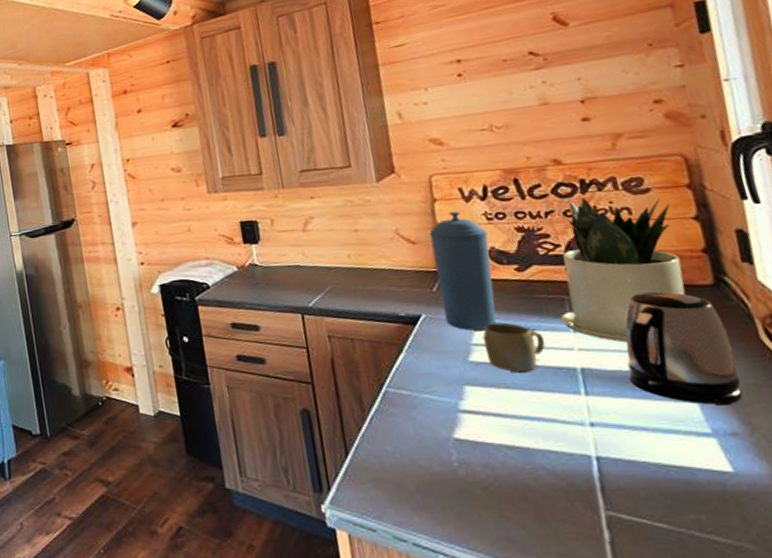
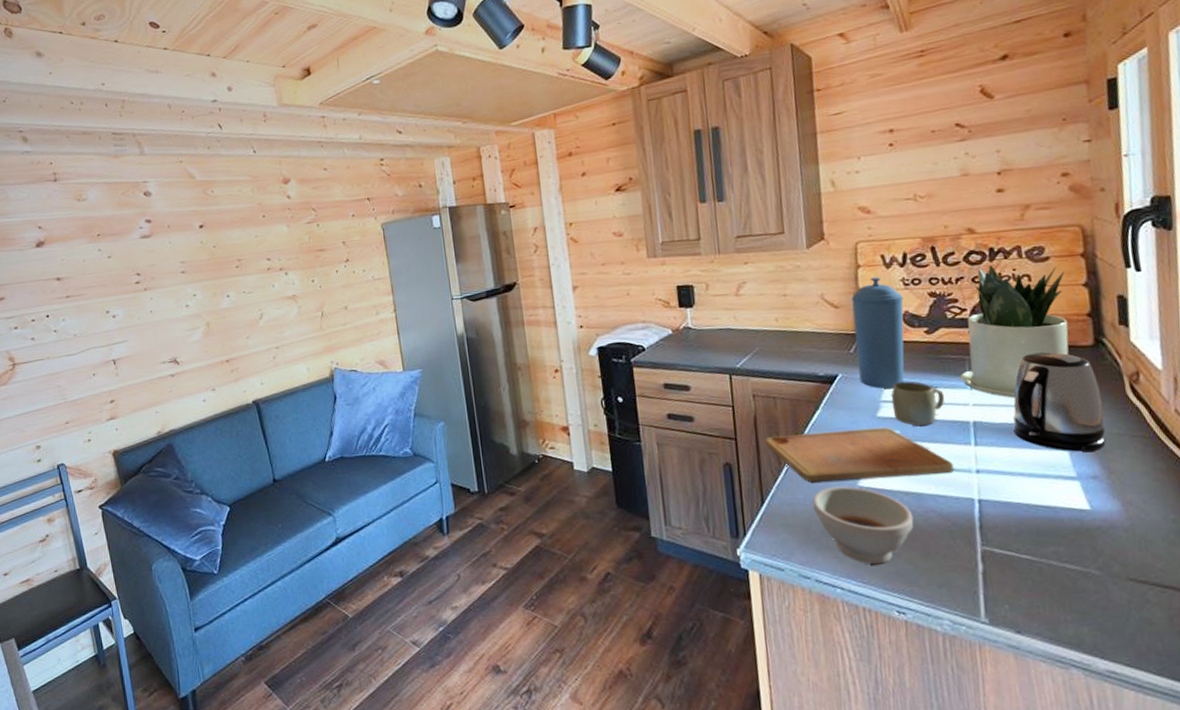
cutting board: none [344,373,564,433] -> present [764,427,954,483]
bowl: none [402,437,523,528] -> present [812,486,914,565]

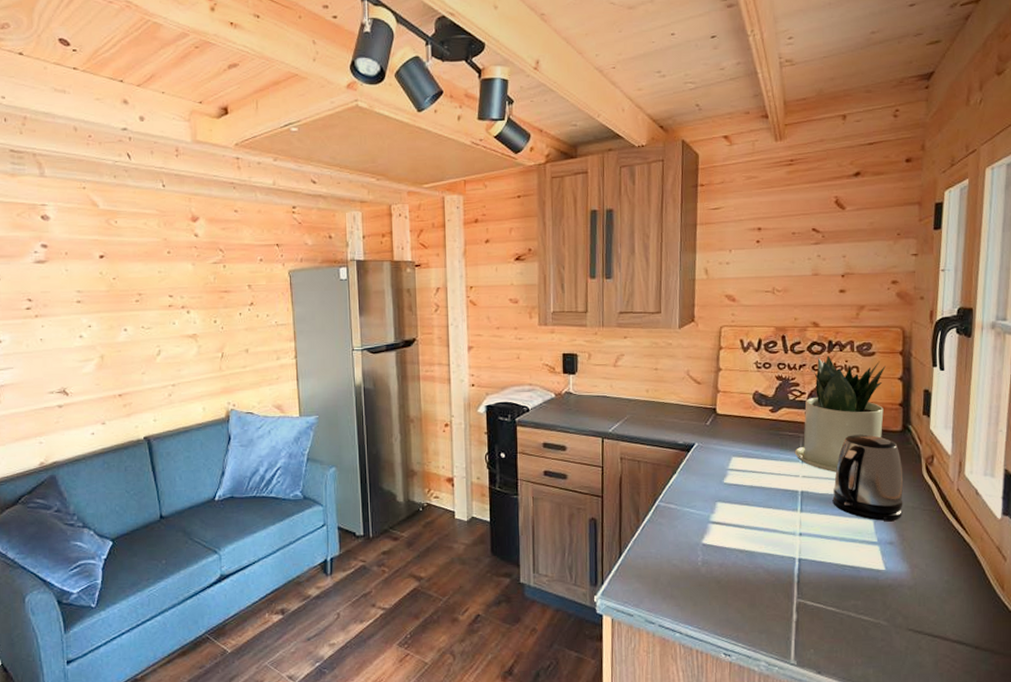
cutting board: present [764,427,954,483] -> none [627,493,782,539]
bowl: present [812,486,914,565] -> none [662,543,745,613]
canister: present [851,277,905,389] -> none [712,359,755,458]
mug: present [891,381,945,426] -> none [737,453,781,493]

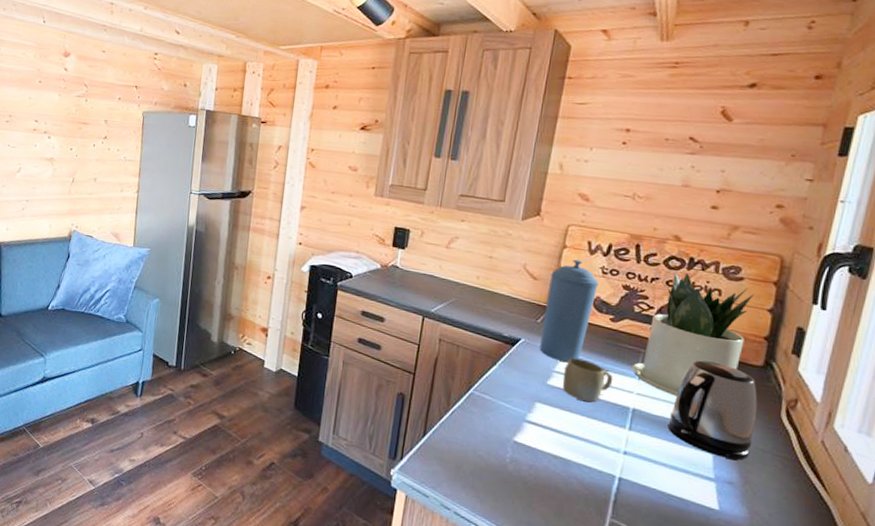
canister: none [712,359,755,458] -> present [539,259,599,362]
mug: none [737,453,781,493] -> present [562,357,613,403]

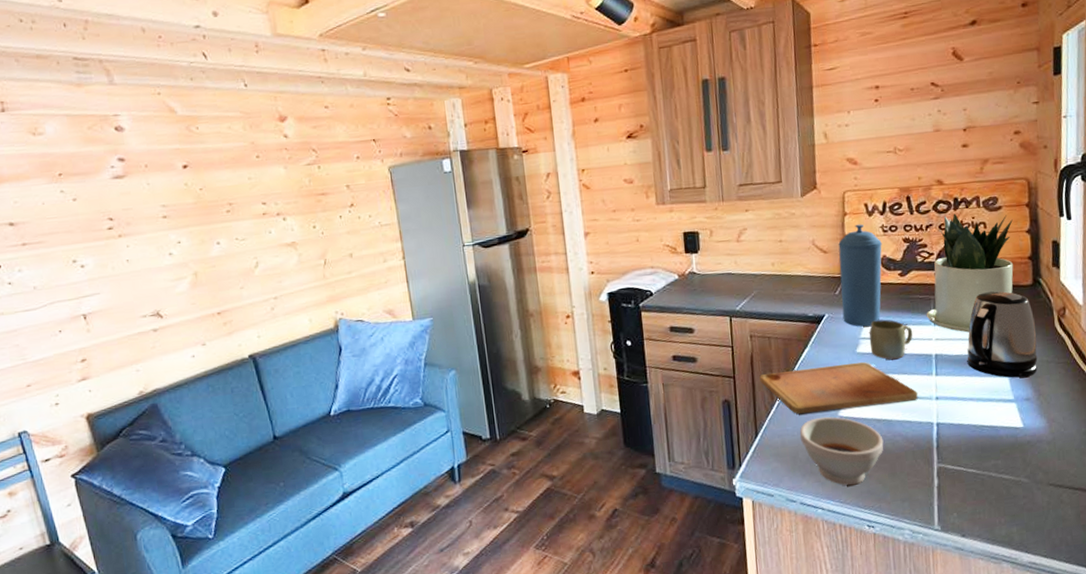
cutting board: none [439,379,605,448] -> present [759,362,918,415]
bowl: none [468,435,556,513] -> present [799,416,884,486]

